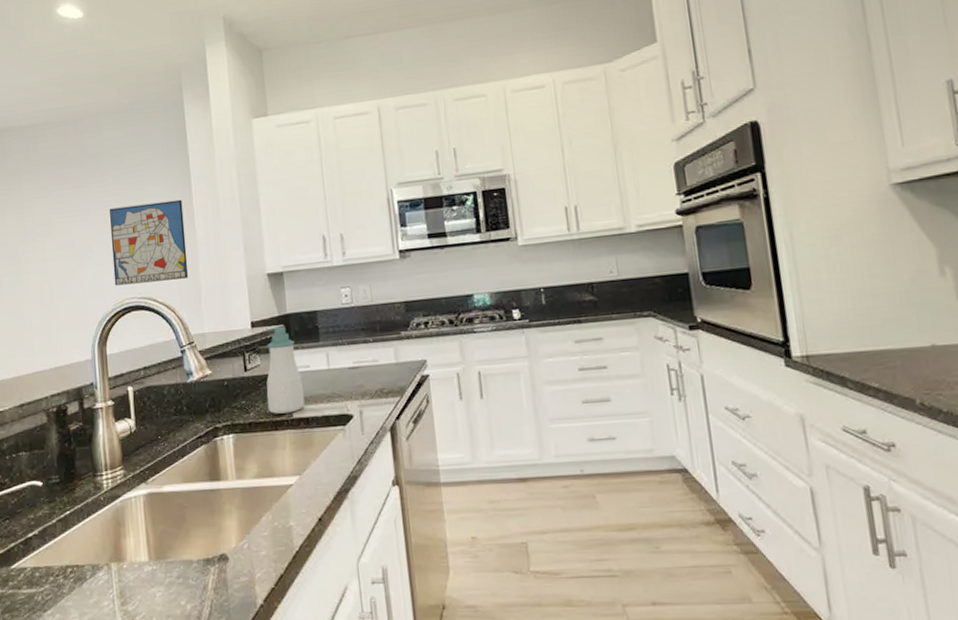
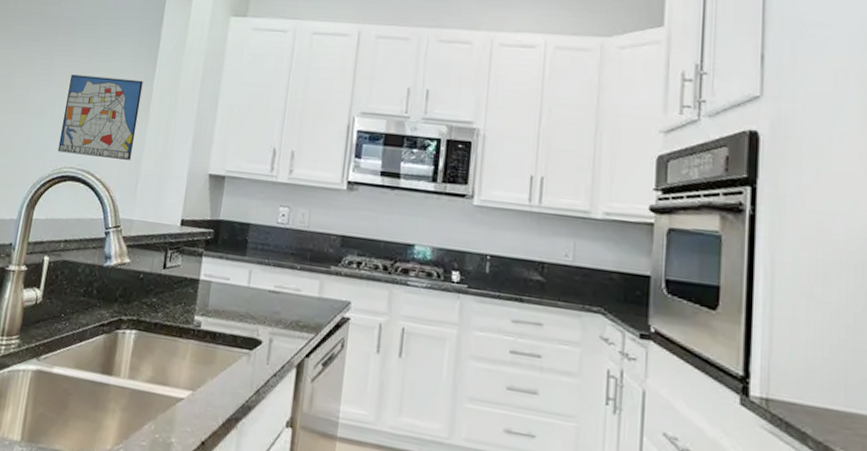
soap bottle: present [265,326,305,414] -> none [177,229,220,324]

